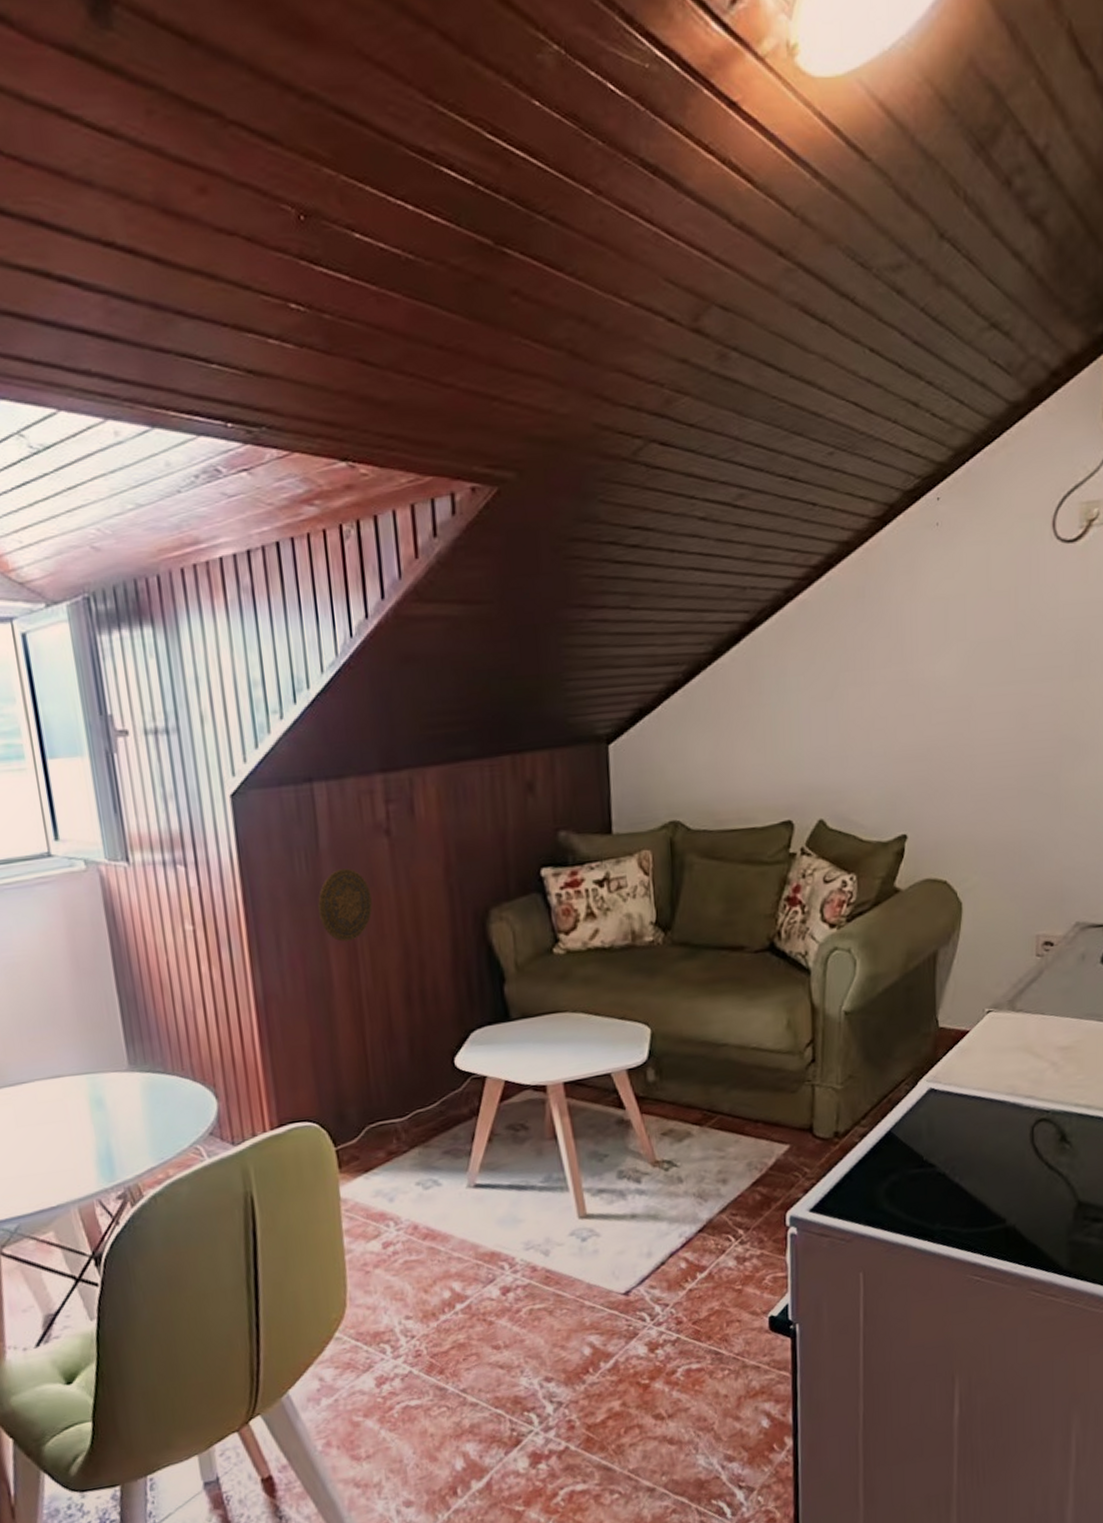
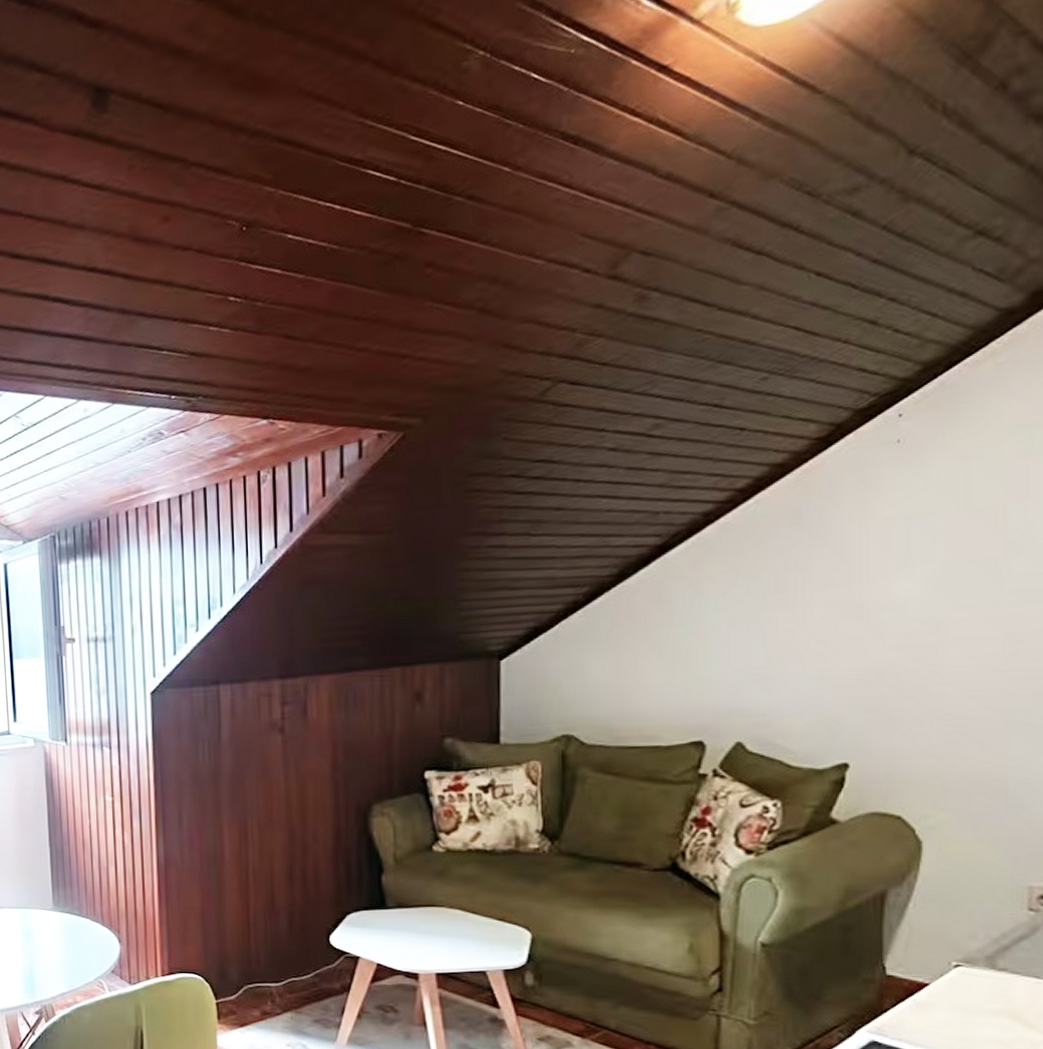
decorative plate: present [318,868,373,942] -> none [216,759,264,822]

